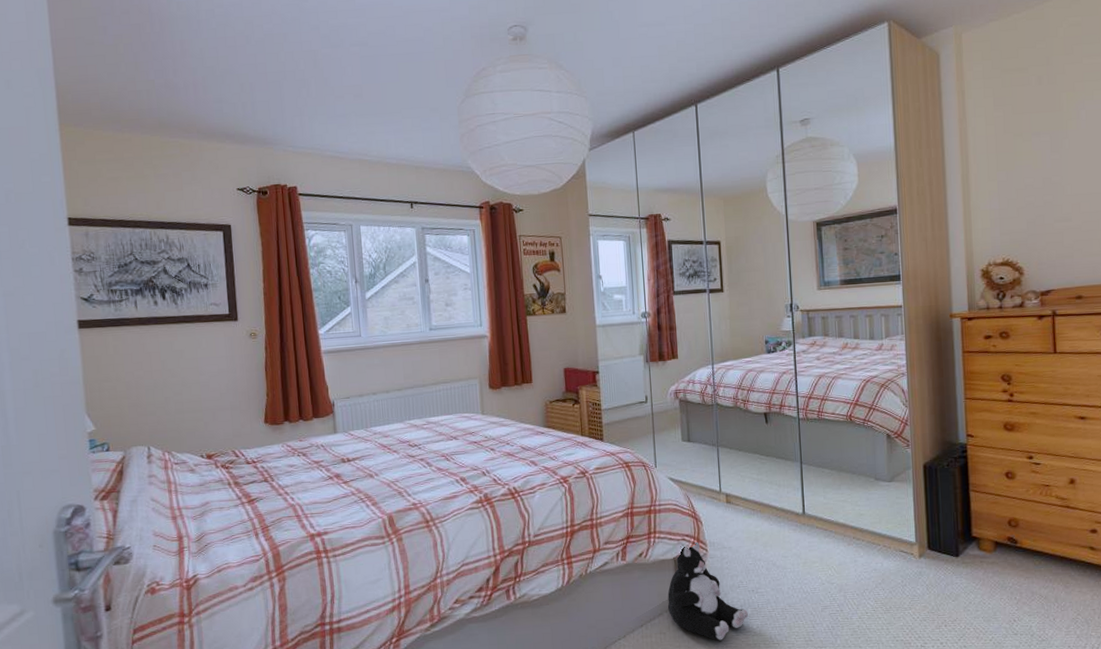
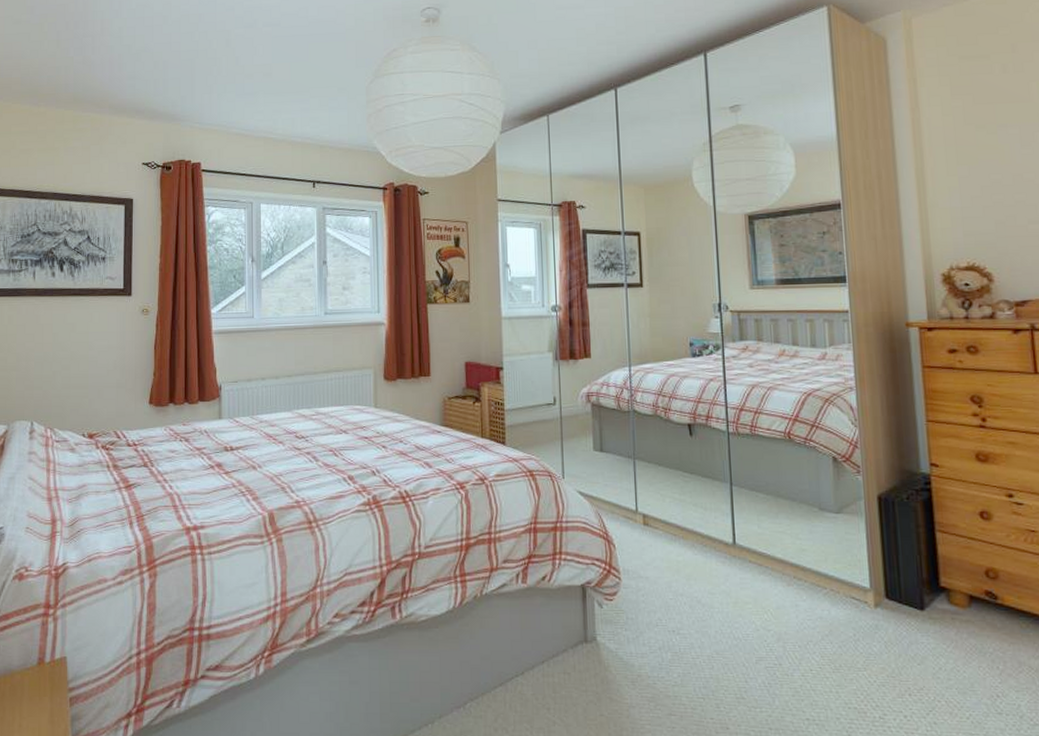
plush toy: present [667,540,748,641] -> none [573,566,668,688]

